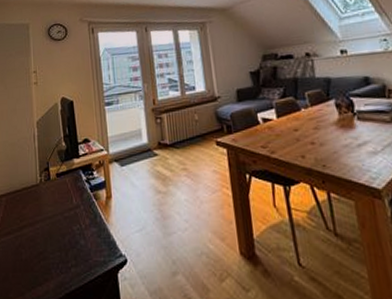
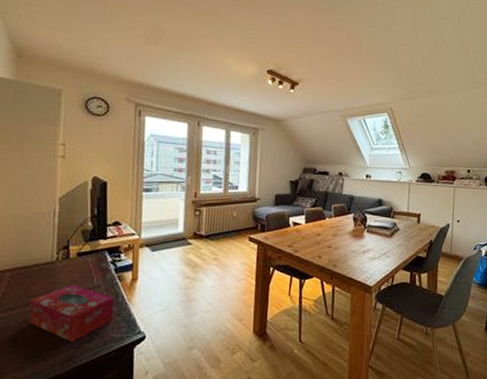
tissue box: none [23,206,94,267] -> present [29,284,114,342]

